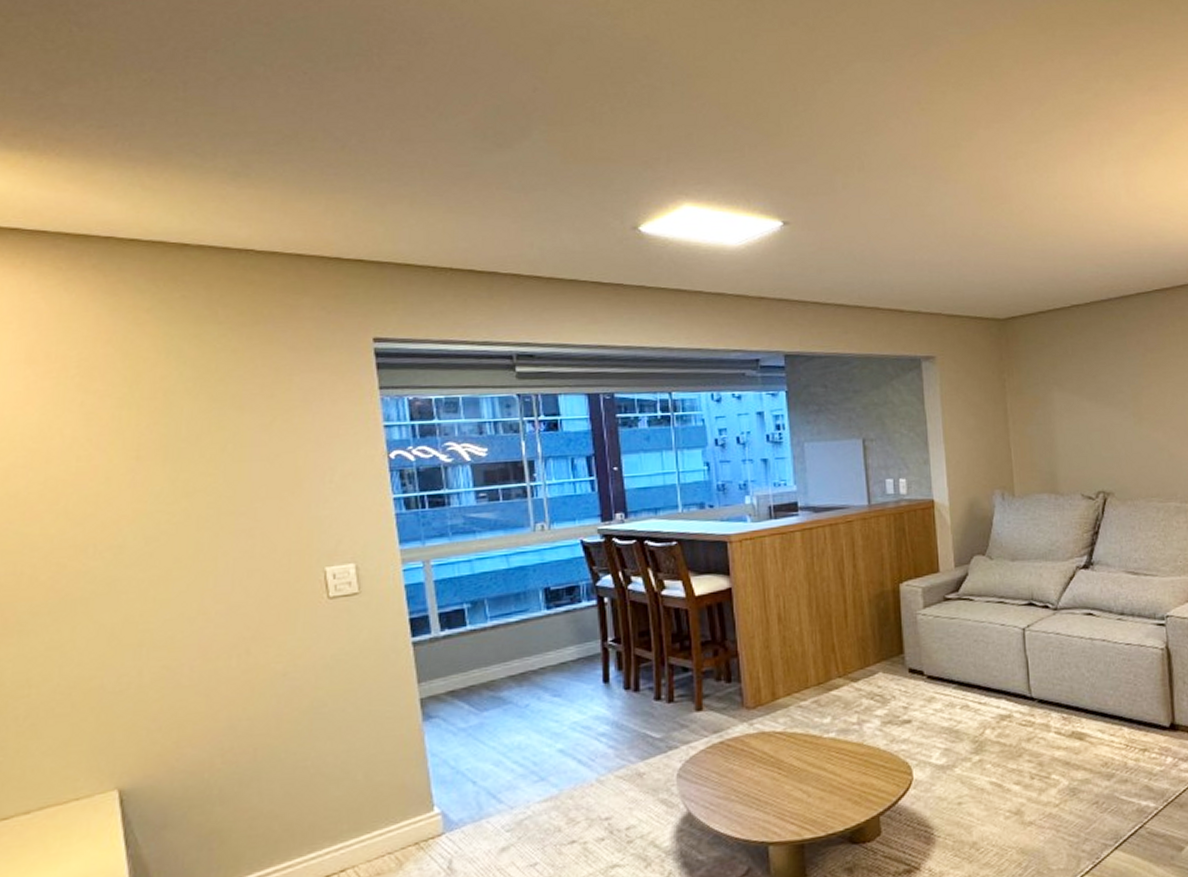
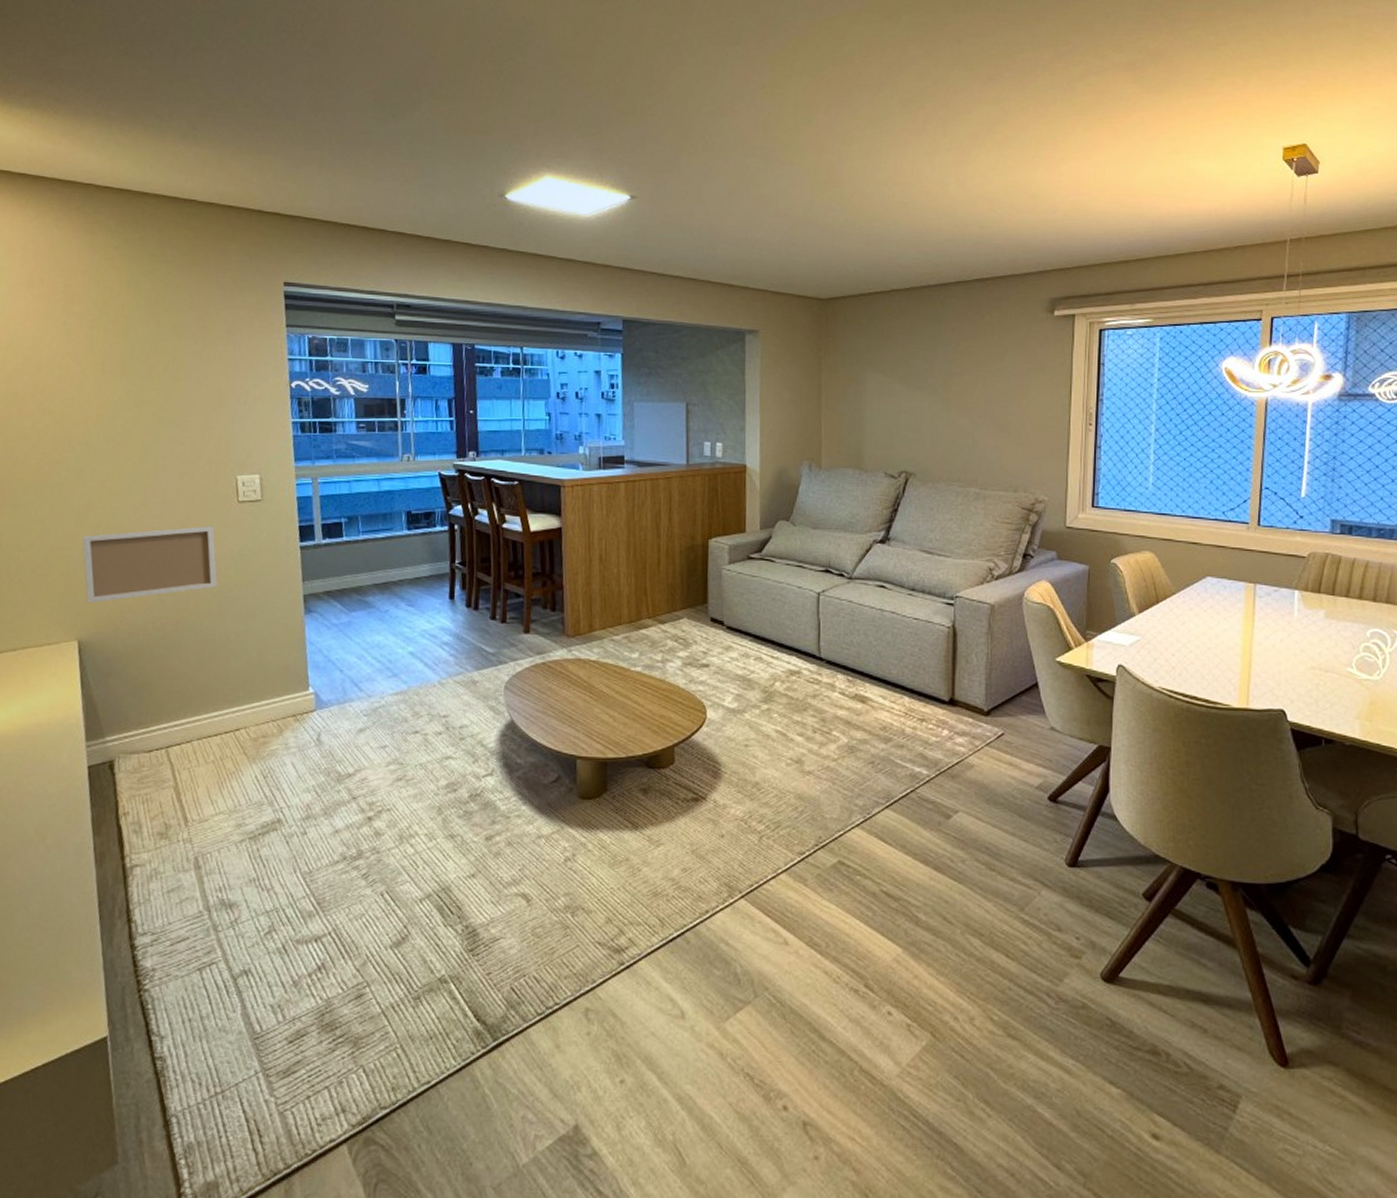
wall art: none [118,630,307,742] -> present [82,526,218,603]

